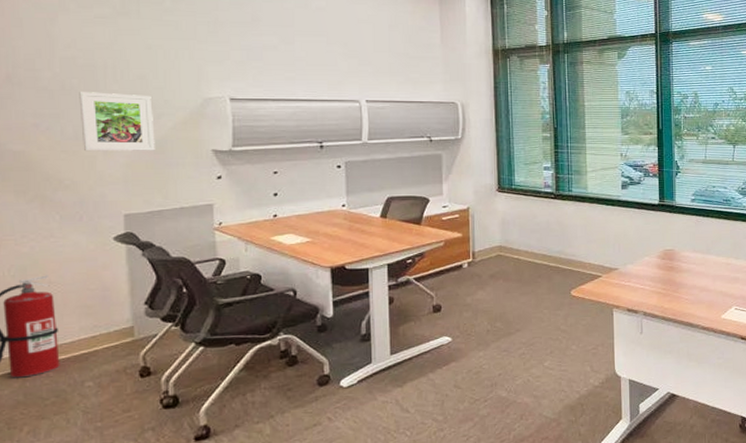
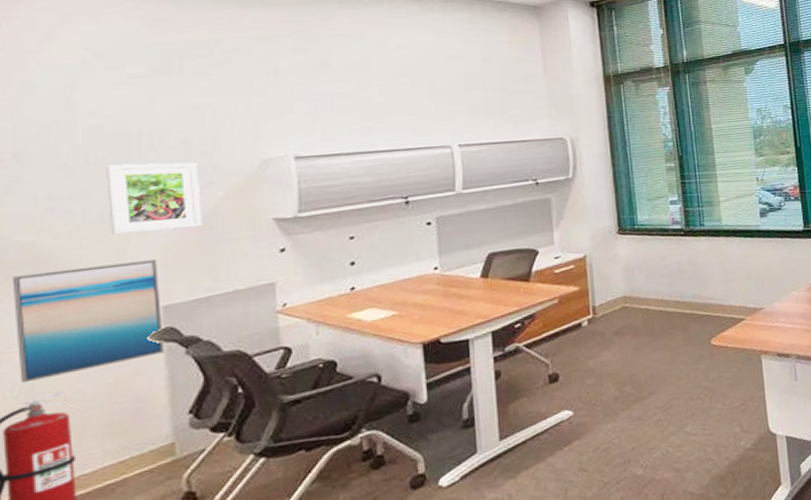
wall art: none [7,175,125,266] -> present [12,259,164,384]

